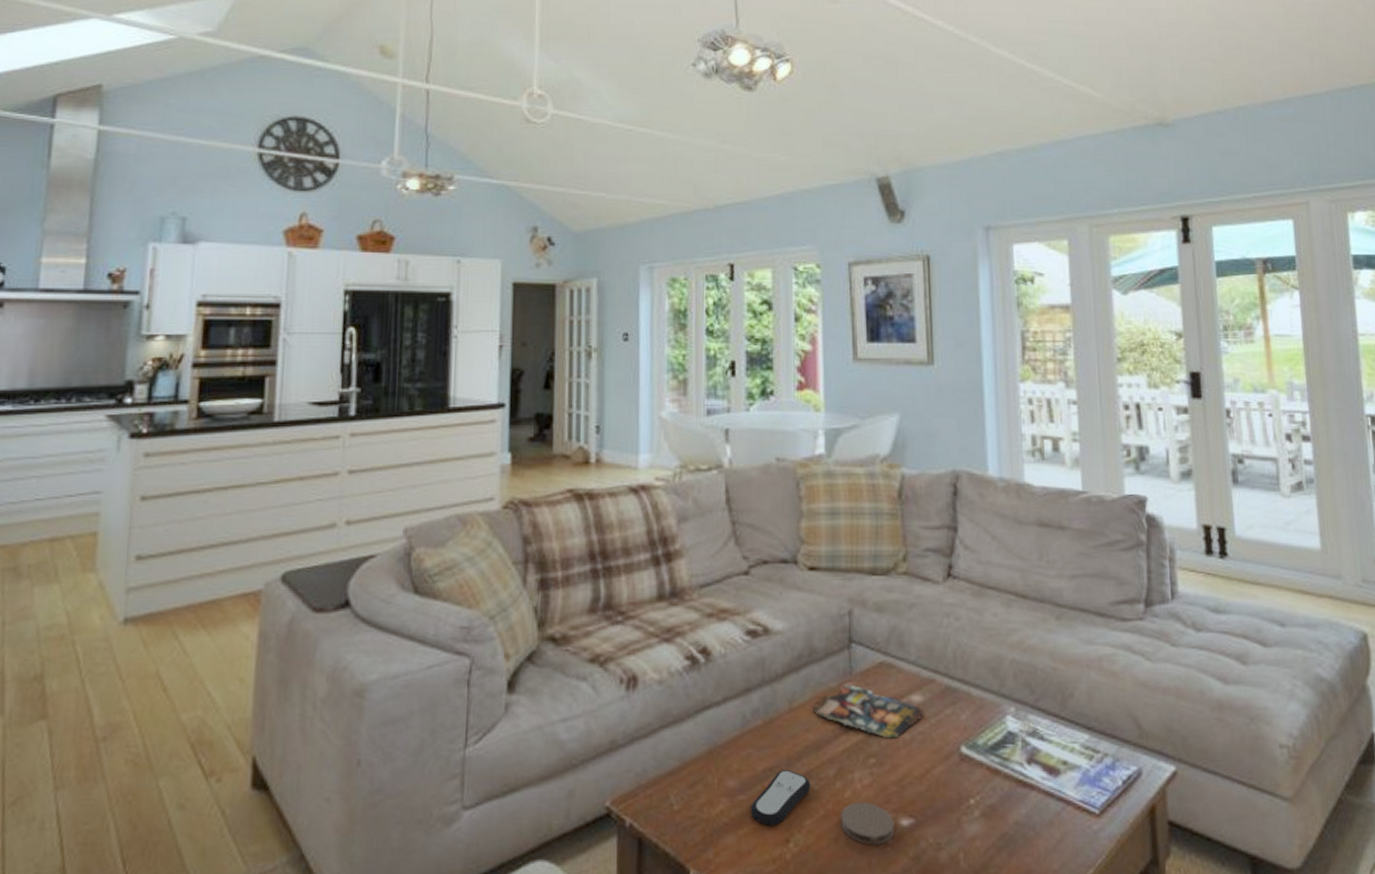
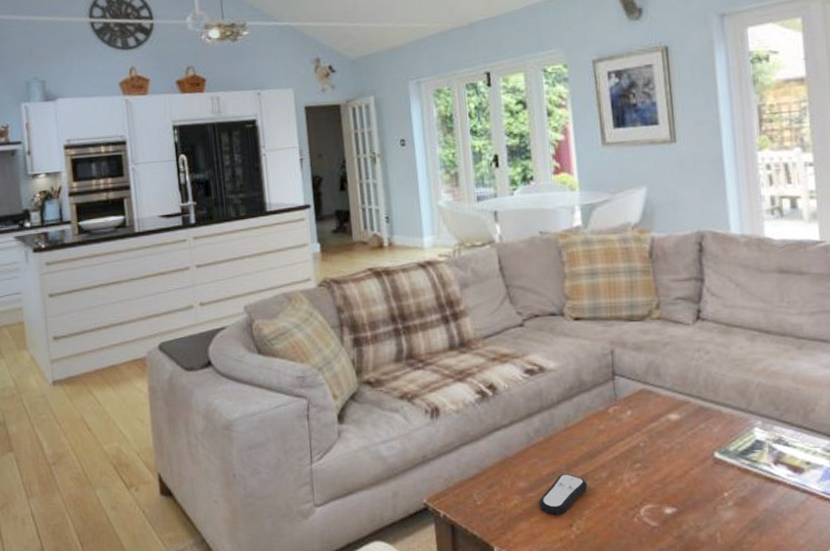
magazine: present [813,686,923,739] -> none [585,409,680,448]
coaster: present [840,802,894,846] -> none [613,496,660,528]

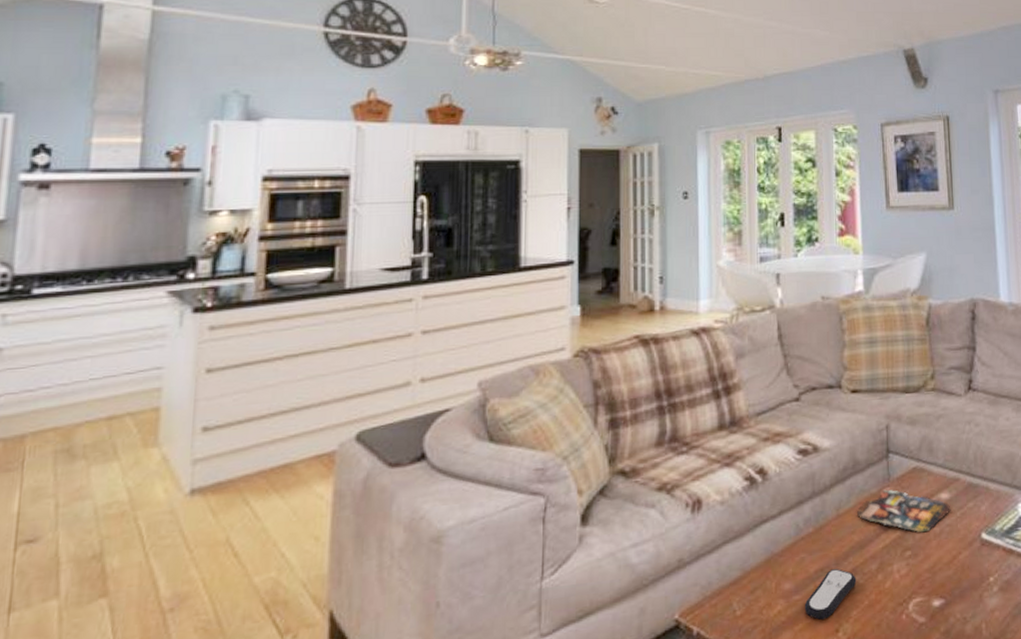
magazine: none [585,409,680,448] -> present [857,490,950,533]

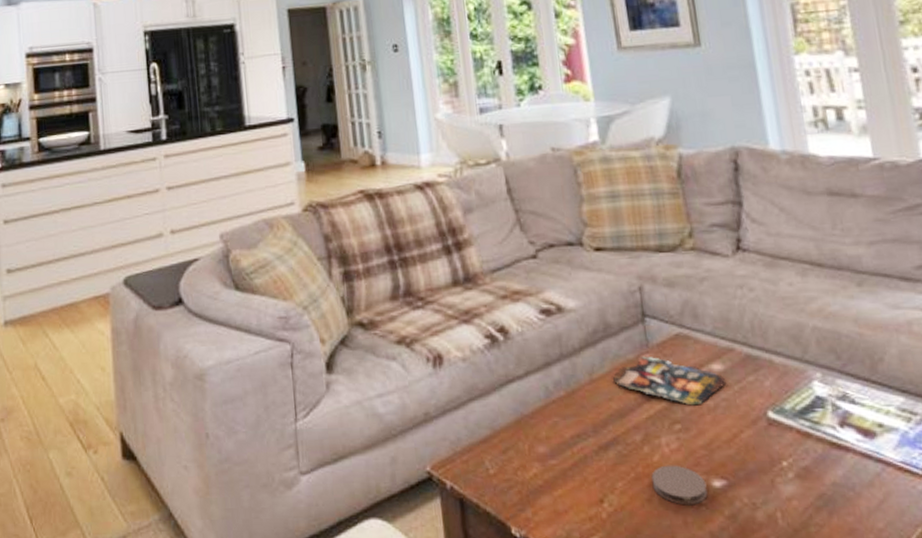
remote control: present [804,569,857,620] -> none [562,436,620,487]
coaster: none [882,589,928,627] -> present [651,465,708,506]

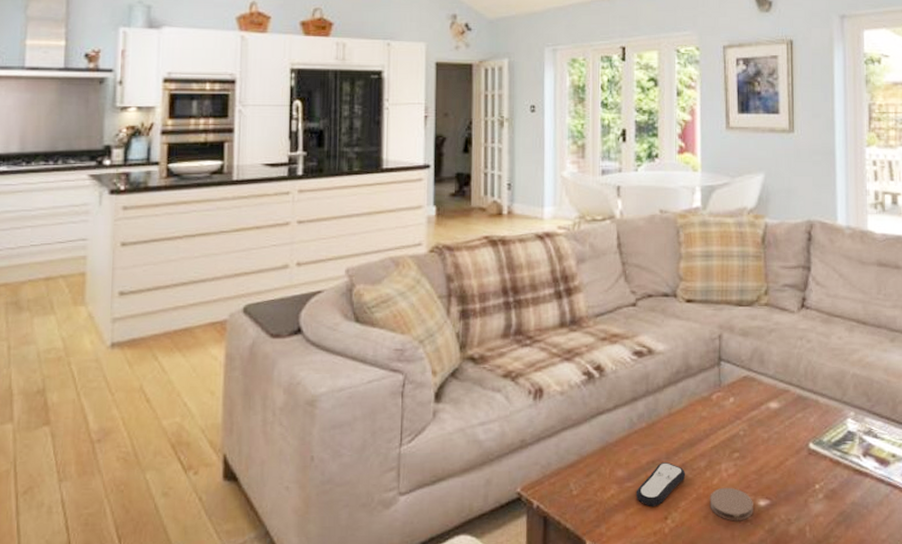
remote control: none [562,436,620,487] -> present [636,462,686,506]
magazine: present [613,357,725,406] -> none [688,395,779,437]

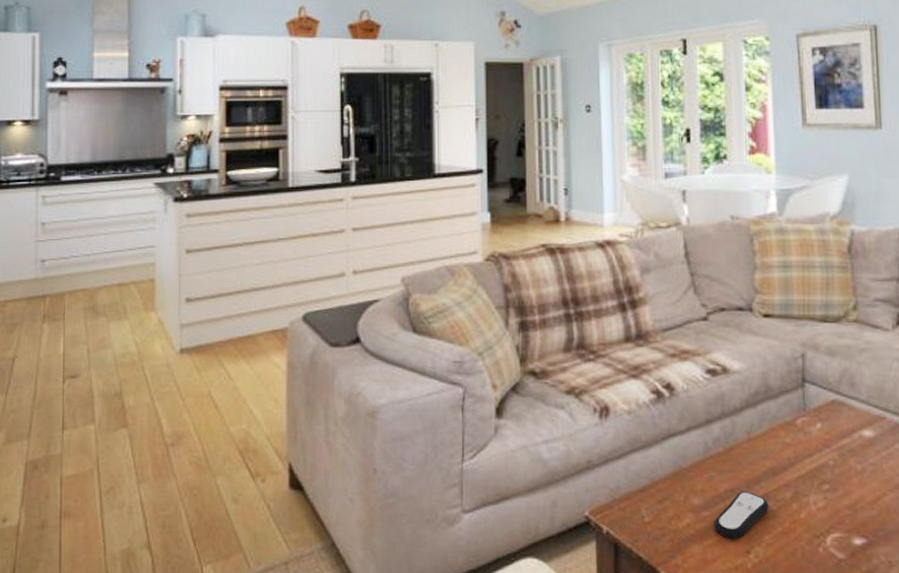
coaster: present [710,487,753,522] -> none [797,522,848,561]

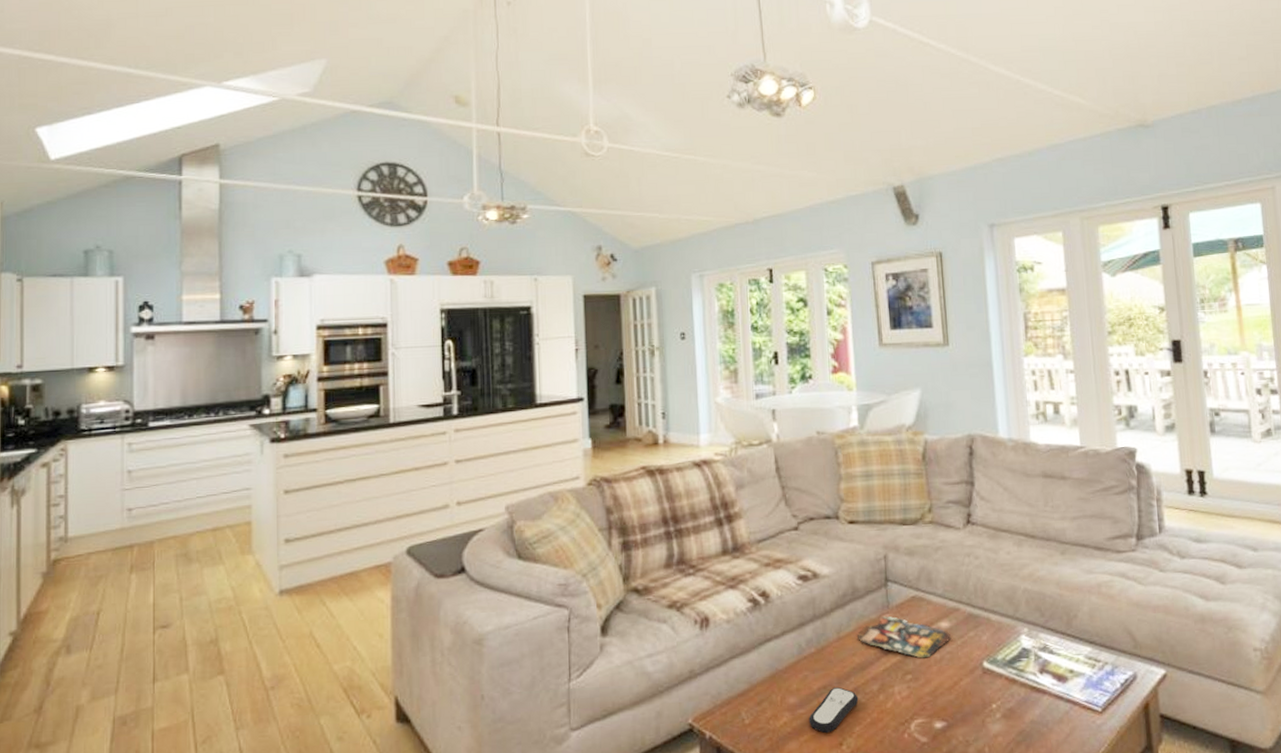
magazine: none [770,420,874,468] -> present [857,616,951,658]

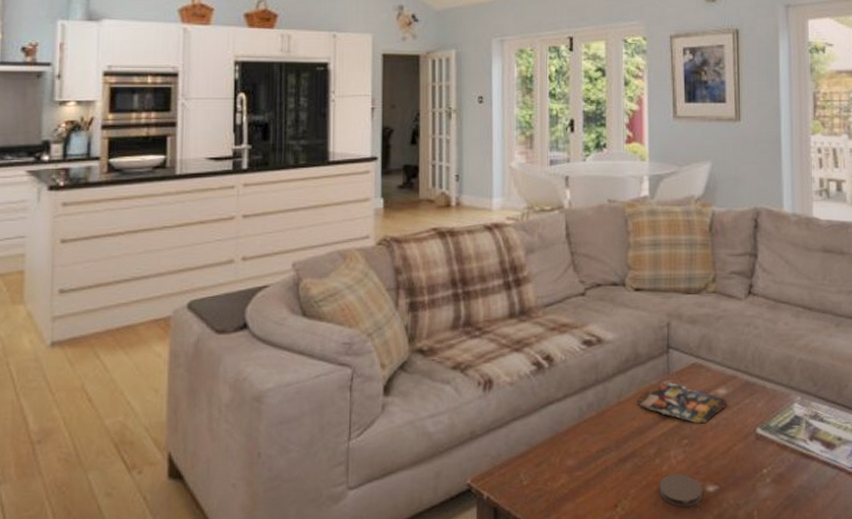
remote control: present [808,687,859,733] -> none [586,451,635,495]
coaster: none [884,710,930,745] -> present [659,473,702,508]

